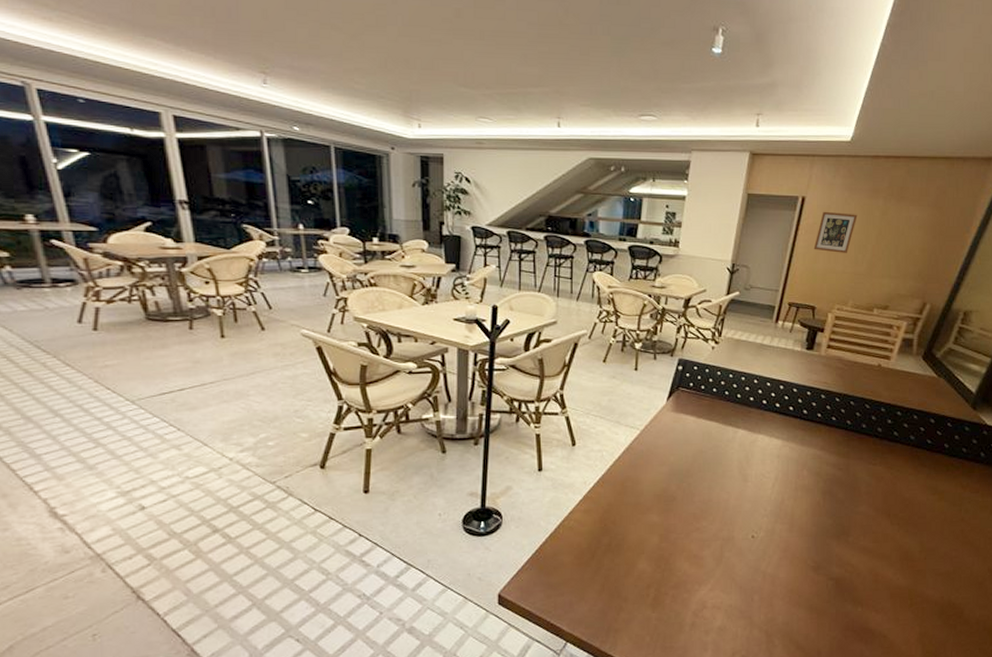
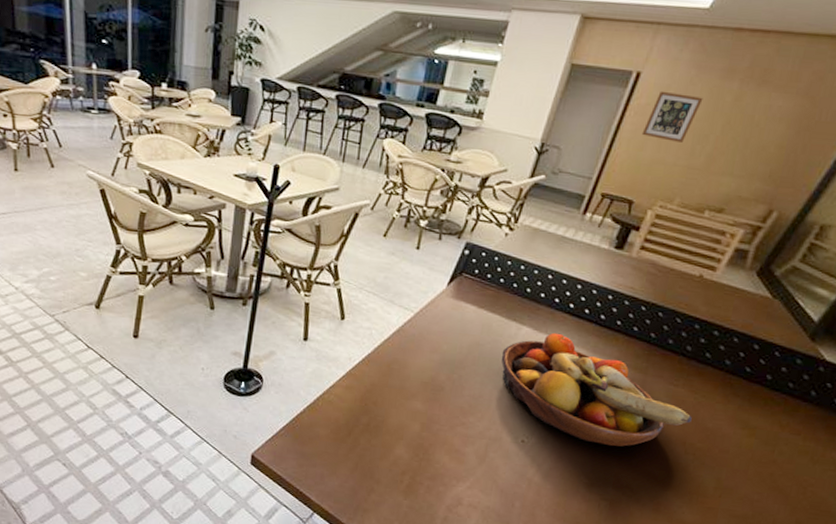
fruit bowl: none [723,431,892,528] -> present [501,332,692,447]

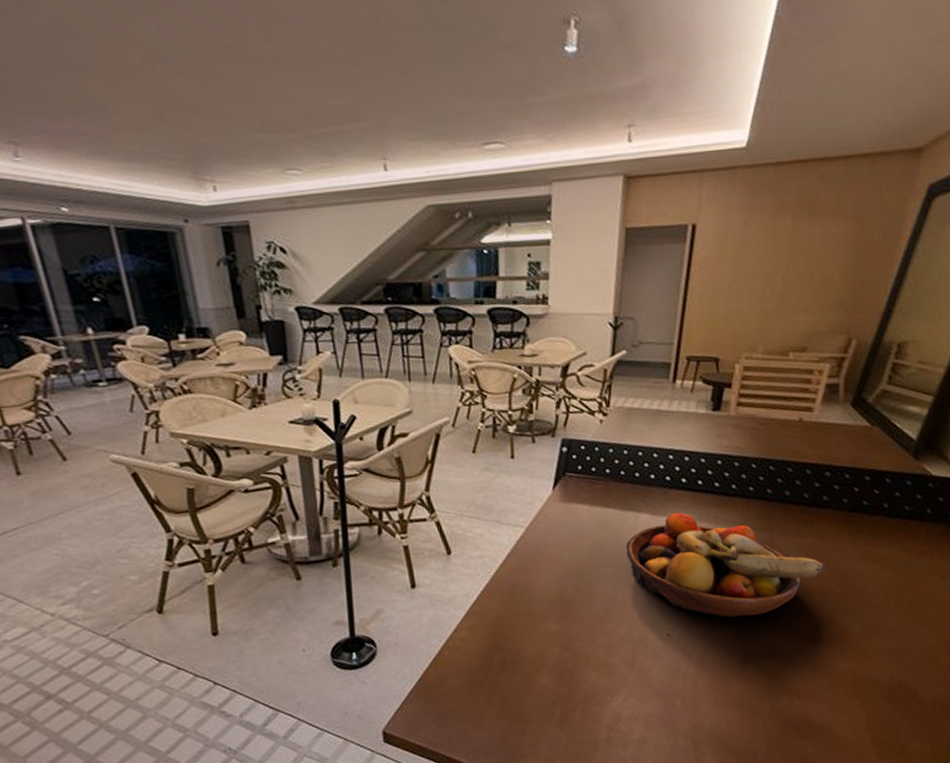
wall art: present [641,90,704,142] -> none [711,238,762,290]

